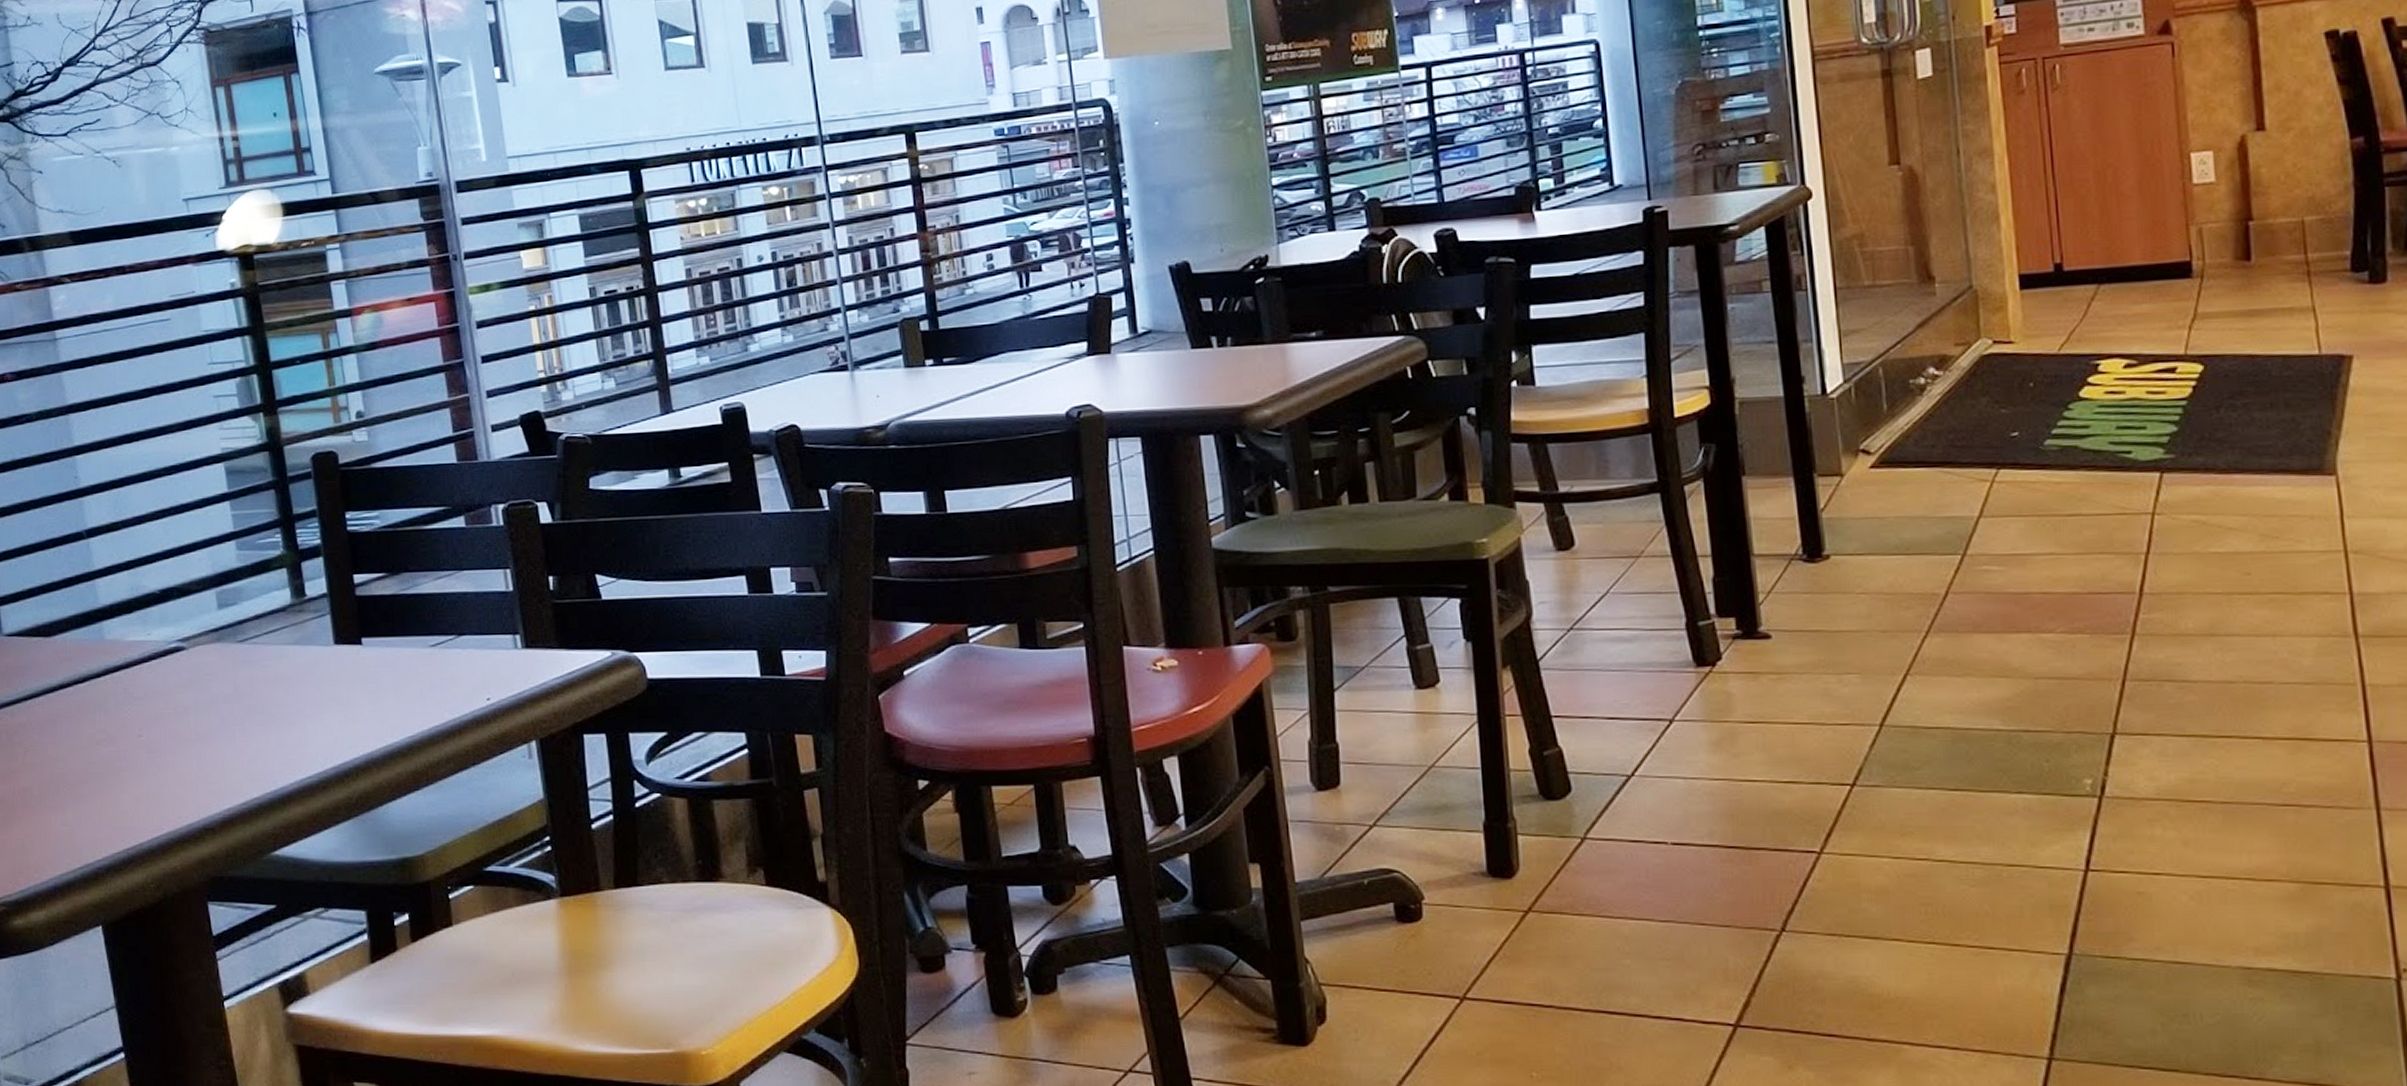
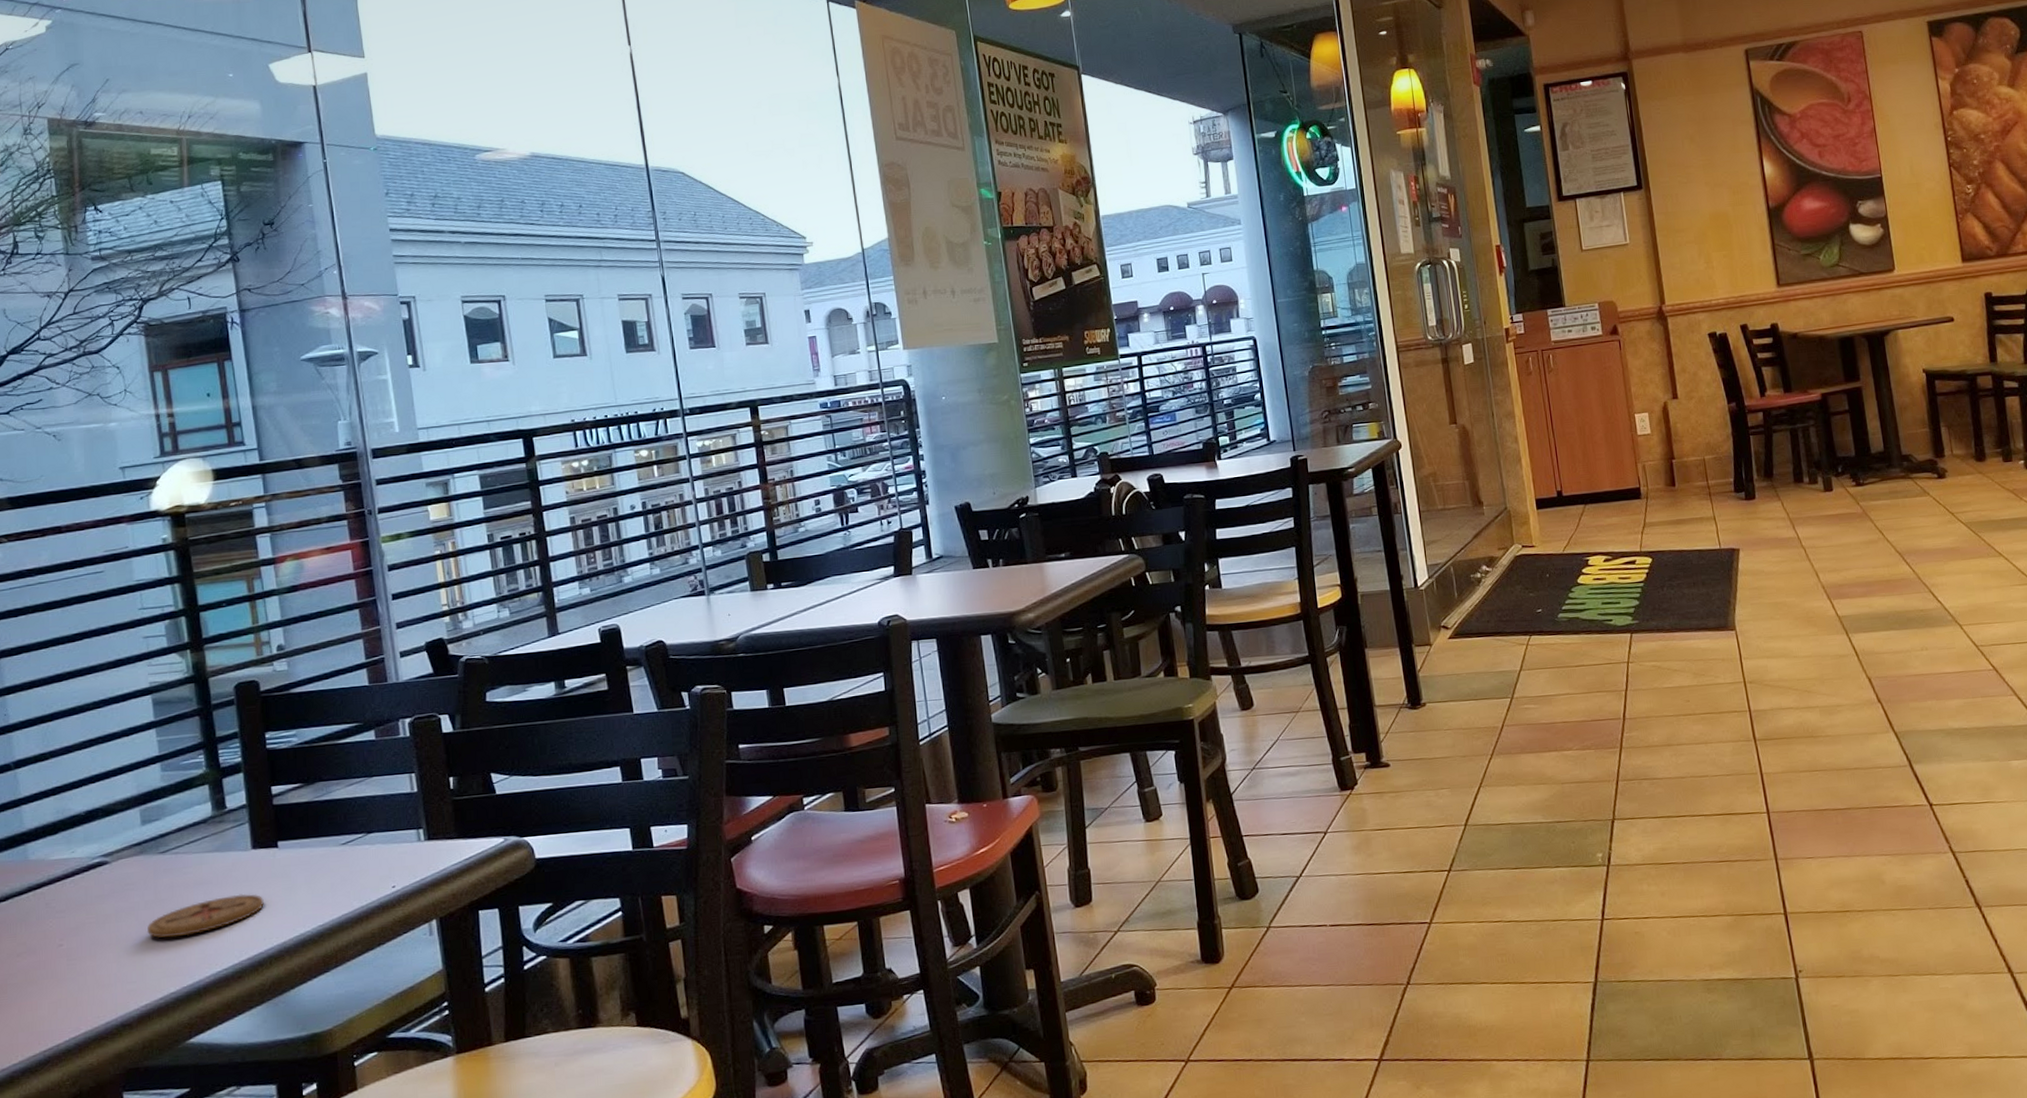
coaster: none [227,694,349,737] -> present [146,894,264,938]

